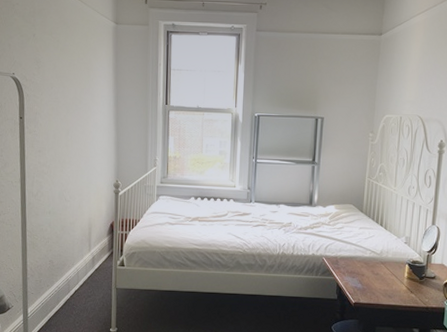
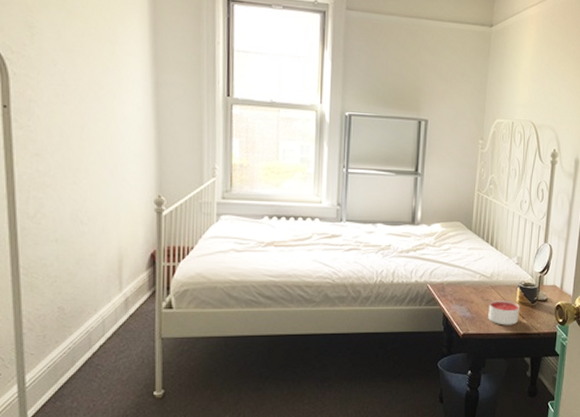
candle: none [378,275,408,298] -> present [488,300,519,325]

